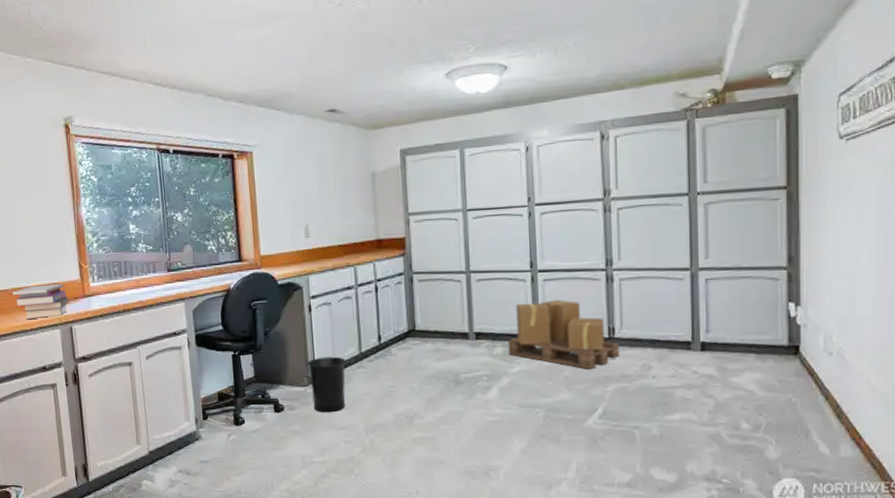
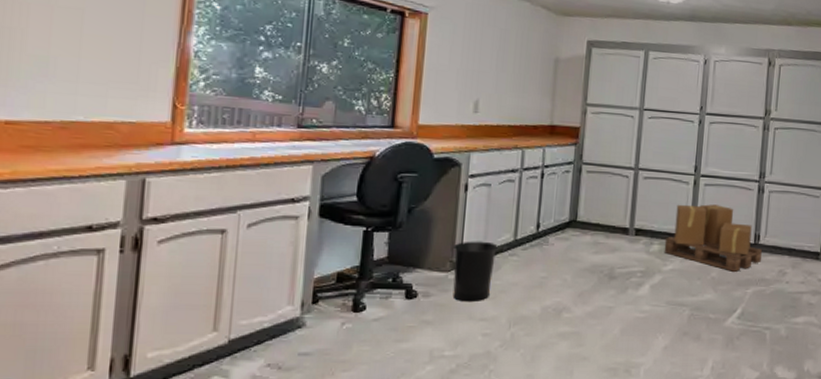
books: present [12,283,70,320] -> none [59,122,149,165]

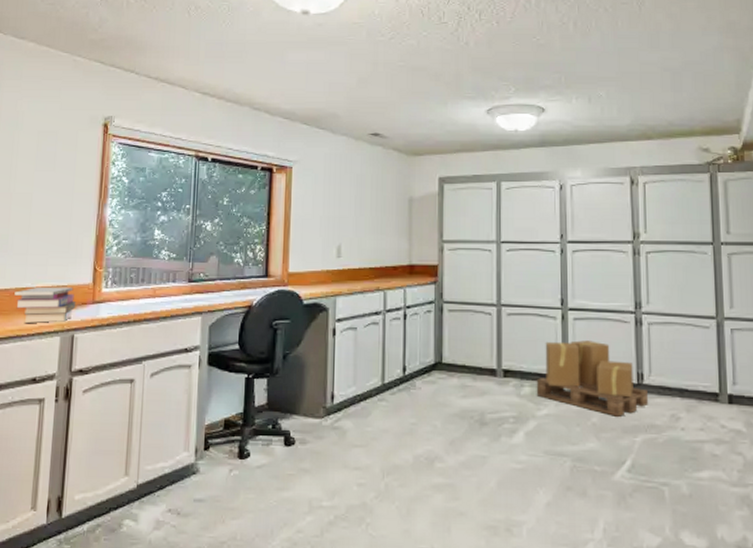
books: none [59,122,149,165] -> present [14,286,77,324]
waste bin: present [452,241,498,301] -> none [326,386,367,449]

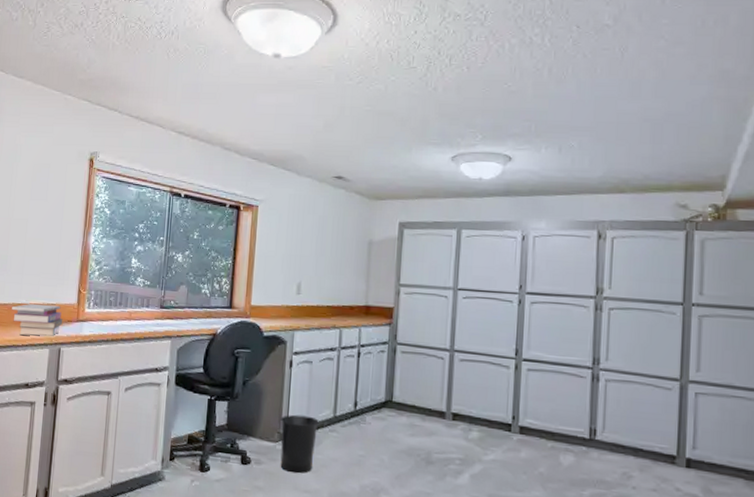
waste bin: none [326,386,367,449] -> present [280,414,319,473]
cardboard boxes: present [536,340,648,417] -> none [484,389,599,469]

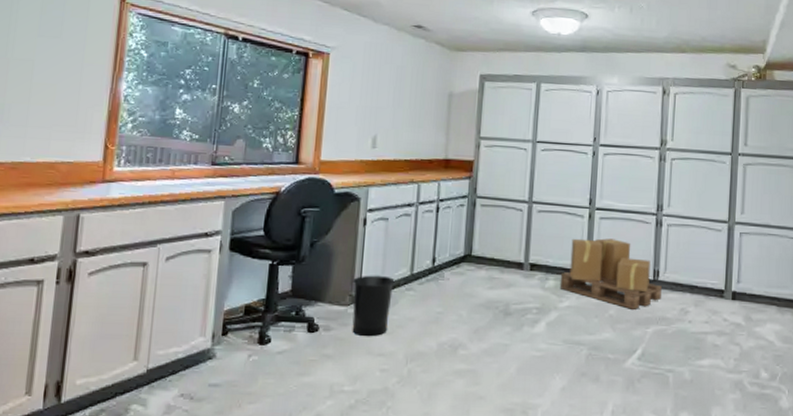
books: present [12,304,63,337] -> none [10,162,84,202]
cardboard boxes: none [484,389,599,469] -> present [559,238,662,309]

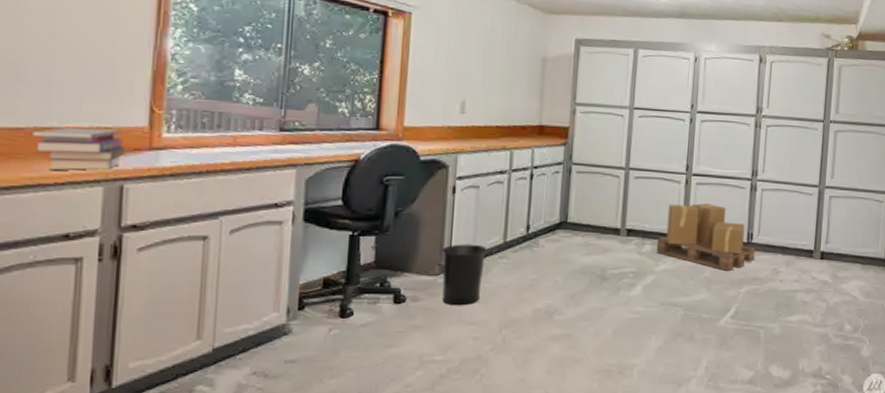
books: none [10,162,84,202] -> present [33,127,126,171]

